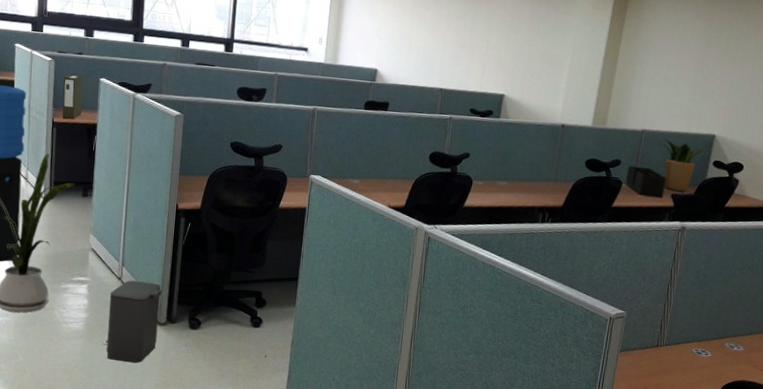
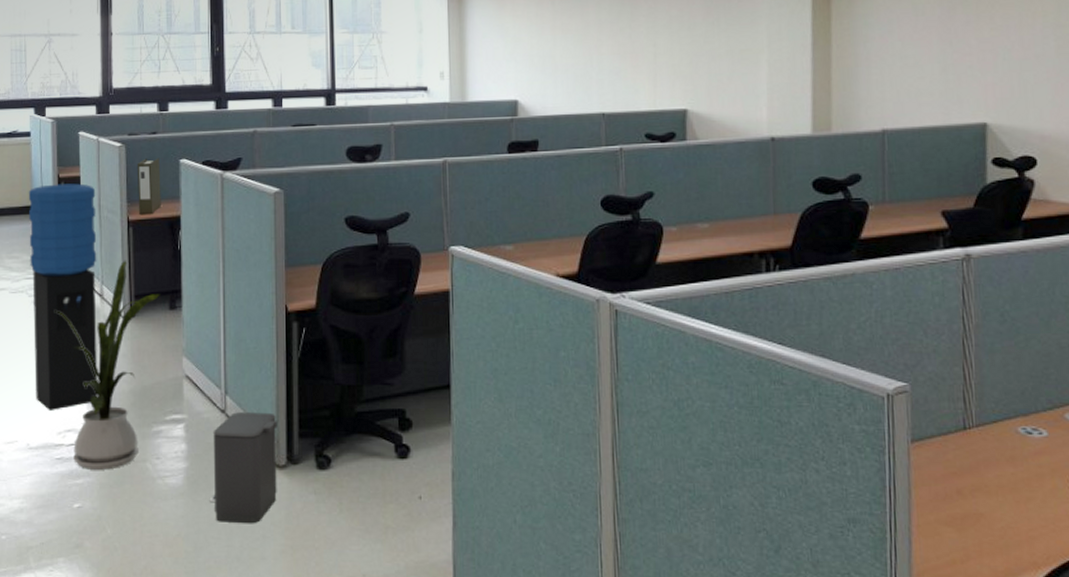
desk organizer: present [625,165,666,198] -> none [872,179,931,218]
potted plant: present [659,138,711,192] -> none [910,137,984,207]

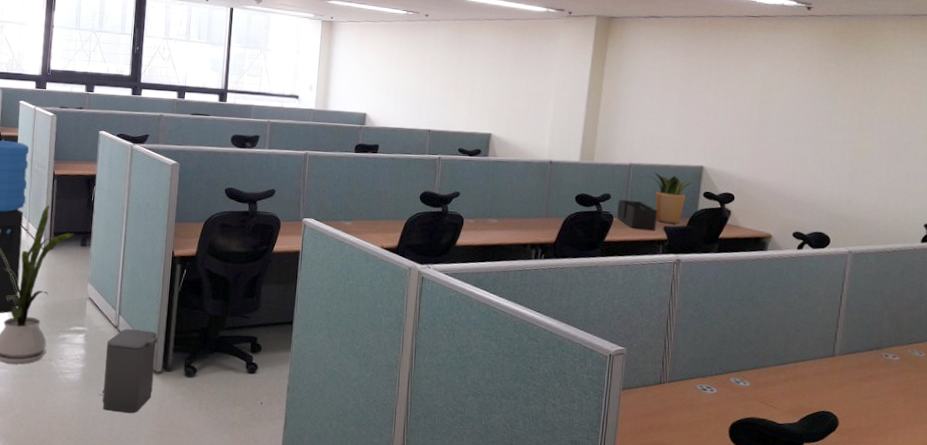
binder: present [137,158,161,214] -> none [63,127,83,171]
desk organizer: none [872,179,931,218] -> present [616,199,657,231]
potted plant: none [910,137,984,207] -> present [648,171,700,224]

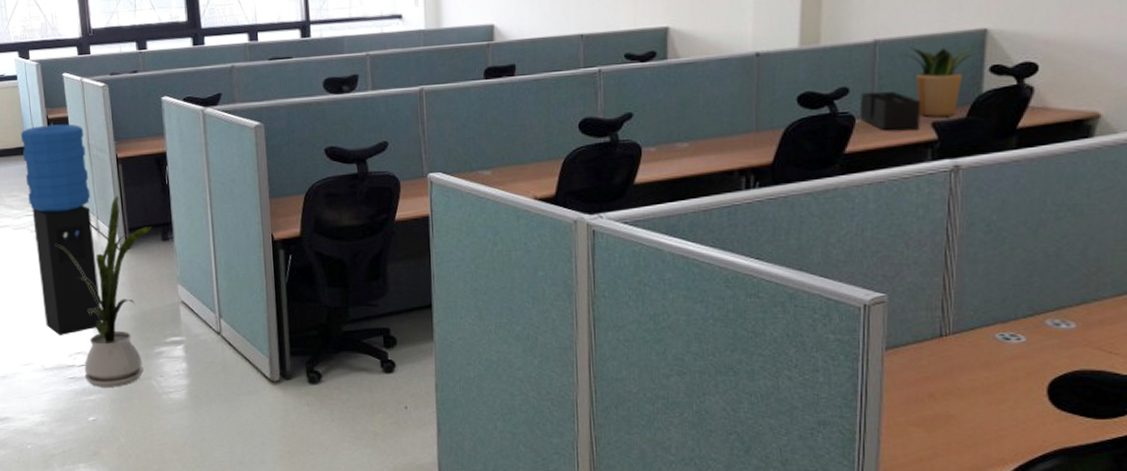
pedal bin: present [99,329,158,414] -> none [210,333,273,433]

